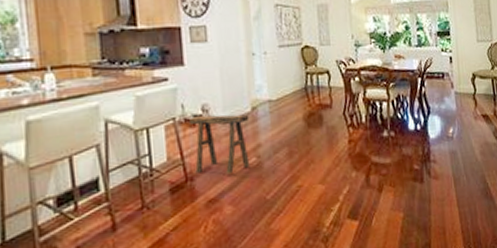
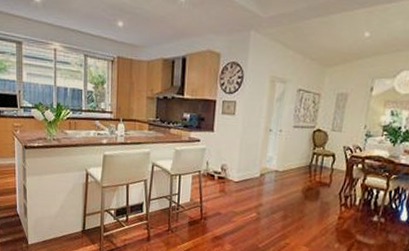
stool: present [190,114,250,175] -> none [209,172,257,222]

